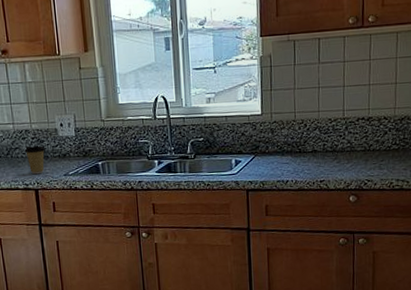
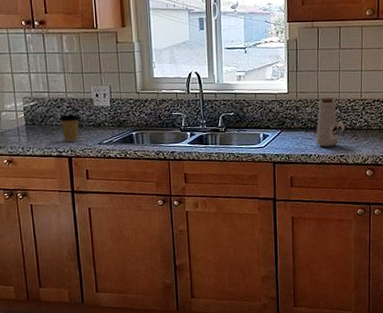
bottle: none [293,118,325,172] -> present [316,98,345,147]

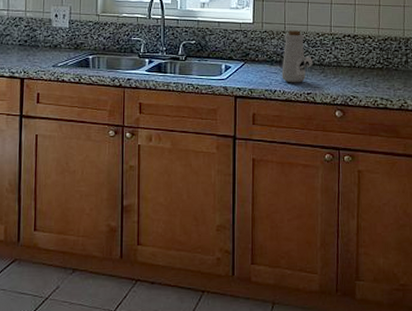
coffee cup: present [59,114,80,143] -> none [15,33,37,63]

